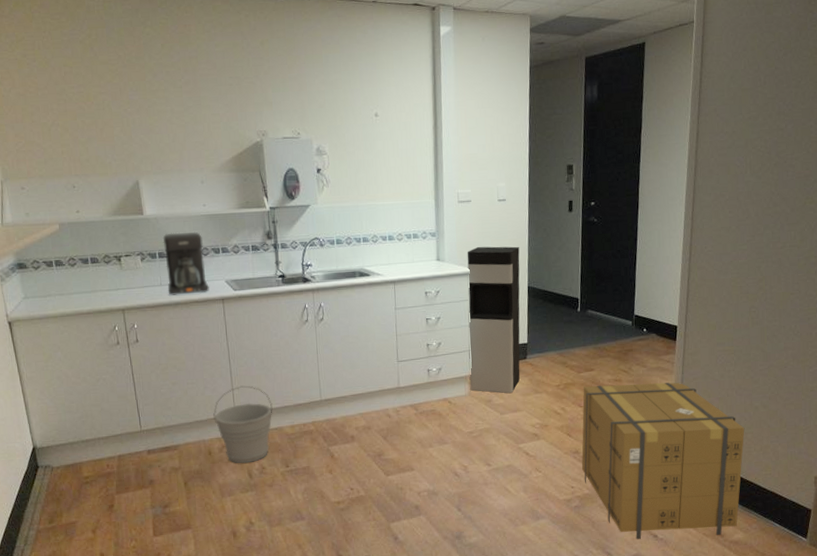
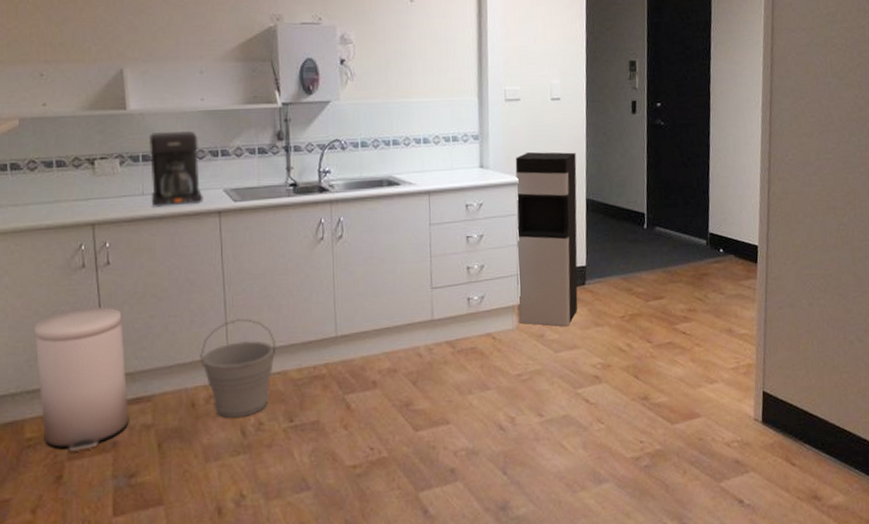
pedal bin: none [84,376,161,488] -> present [34,307,129,453]
cardboard box: present [581,382,745,539] -> none [651,312,840,506]

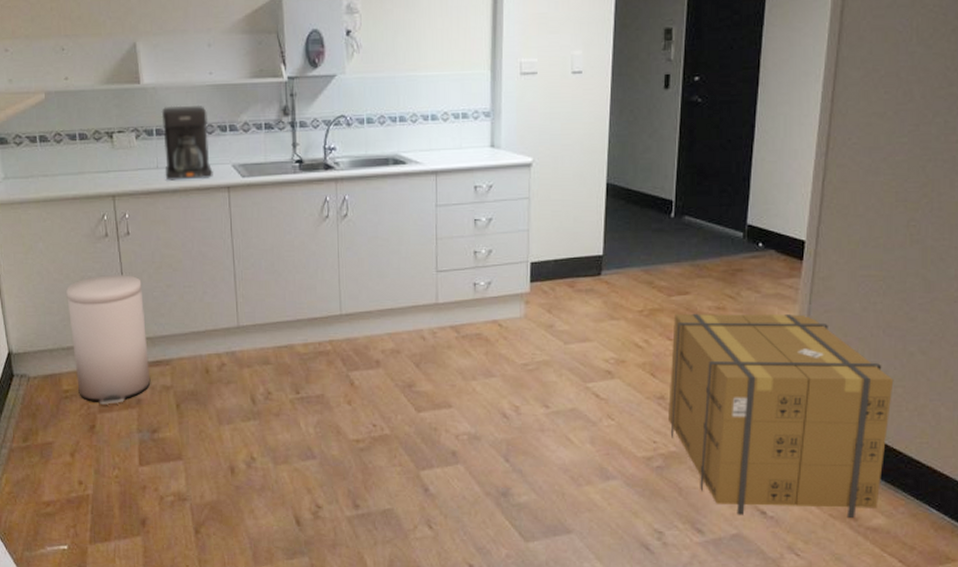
bucket: present [200,318,276,419] -> none [212,292,283,387]
water cooler: present [515,151,578,327] -> none [526,130,597,318]
cardboard box: none [651,312,840,506] -> present [668,313,894,519]

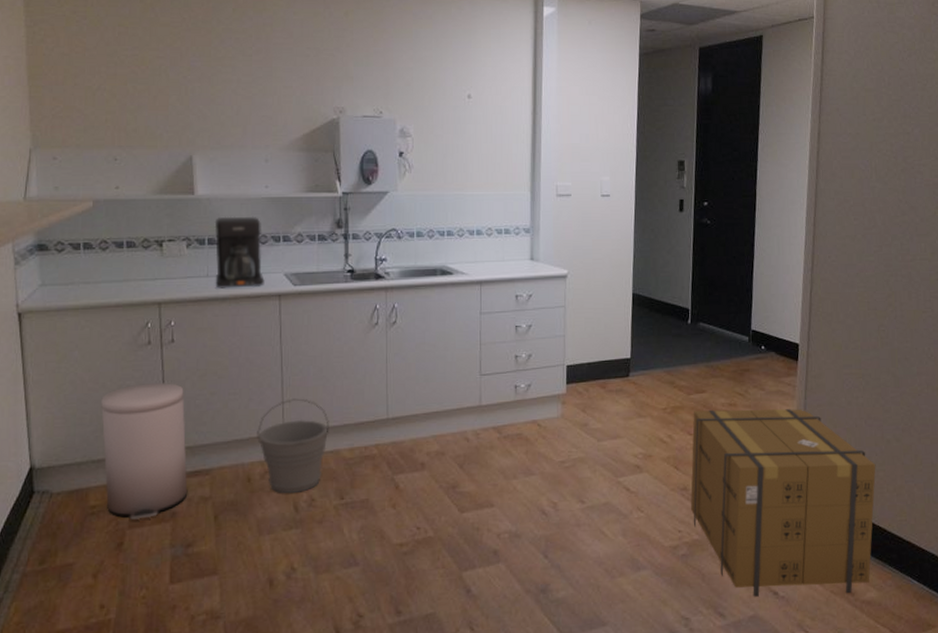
bucket: none [212,292,283,387] -> present [257,398,329,494]

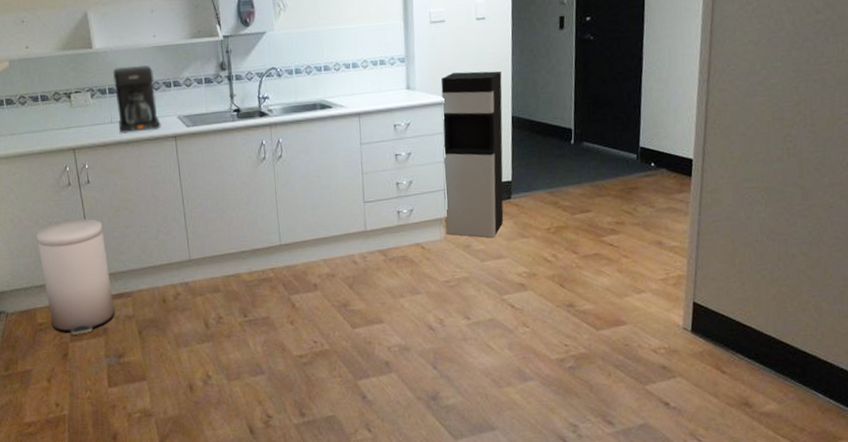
bucket: present [257,398,329,494] -> none [167,229,230,313]
water cooler: none [563,246,624,417] -> present [440,71,504,238]
cardboard box: present [691,408,876,597] -> none [577,225,779,407]

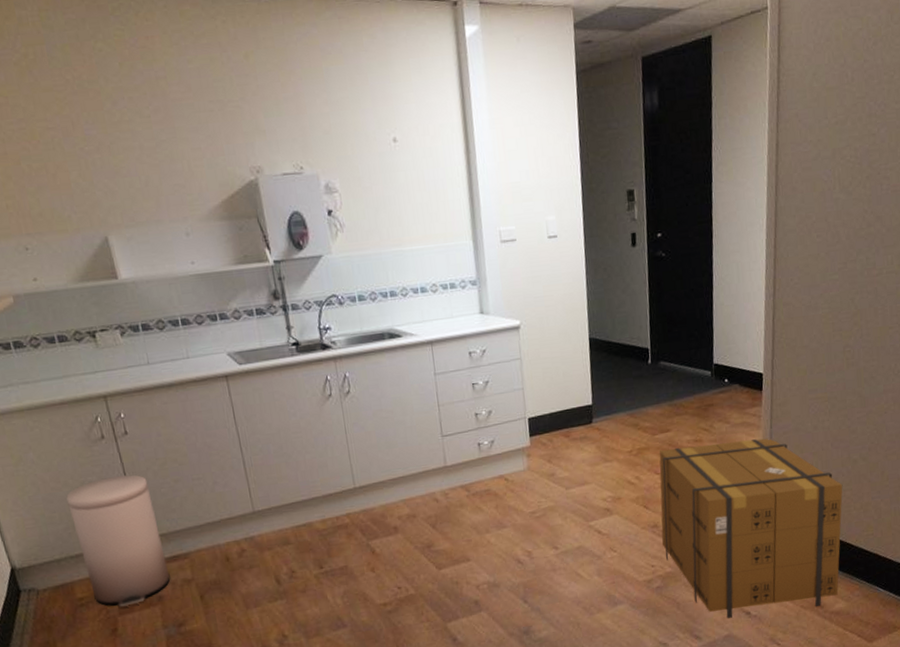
coffee maker: present [112,64,161,133] -> none [144,296,209,376]
water cooler: present [440,71,504,238] -> none [515,291,586,465]
cardboard box: none [577,225,779,407] -> present [659,437,843,619]

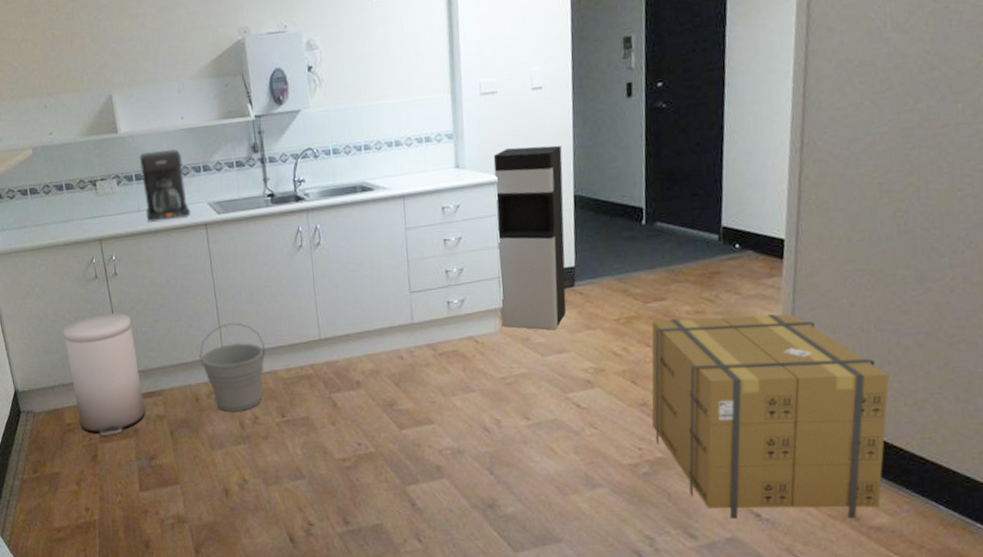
coffee maker: none [144,296,209,376] -> present [139,148,191,222]
bucket: none [227,476,299,569] -> present [199,322,266,412]
water cooler: none [515,291,586,465] -> present [493,145,567,330]

